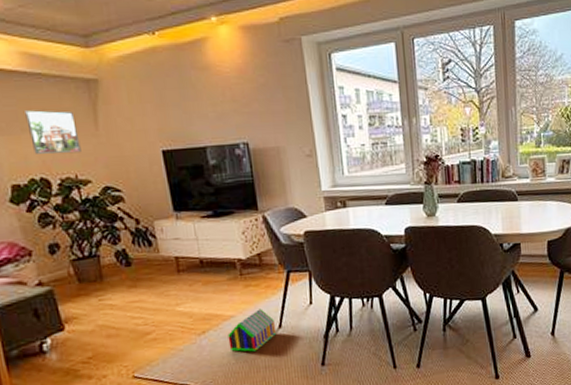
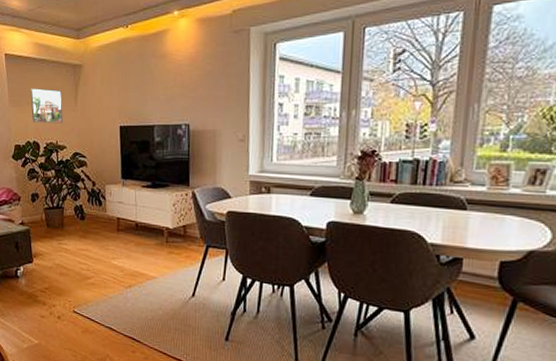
toy house: present [228,309,277,352] -> none [148,275,190,313]

